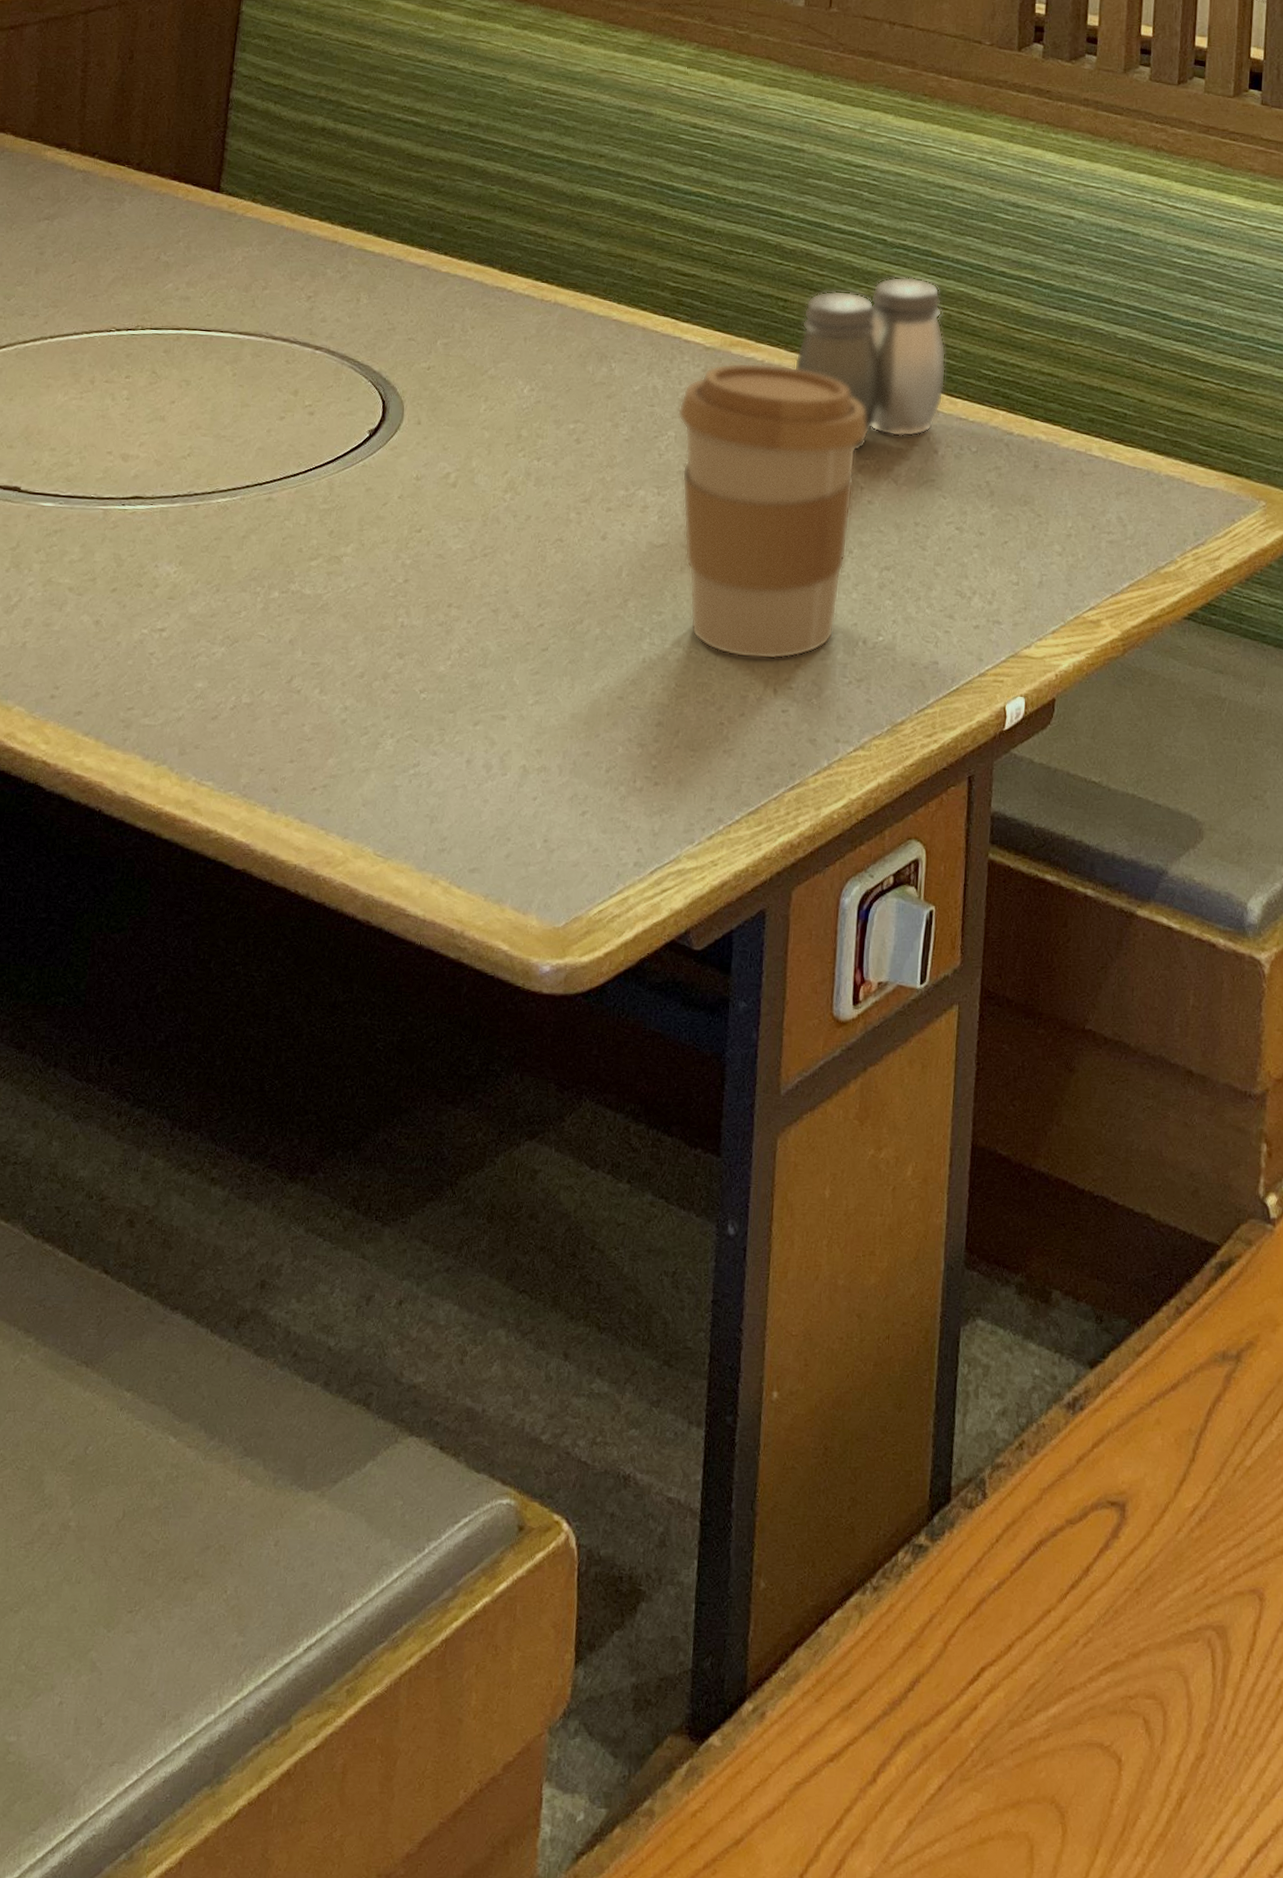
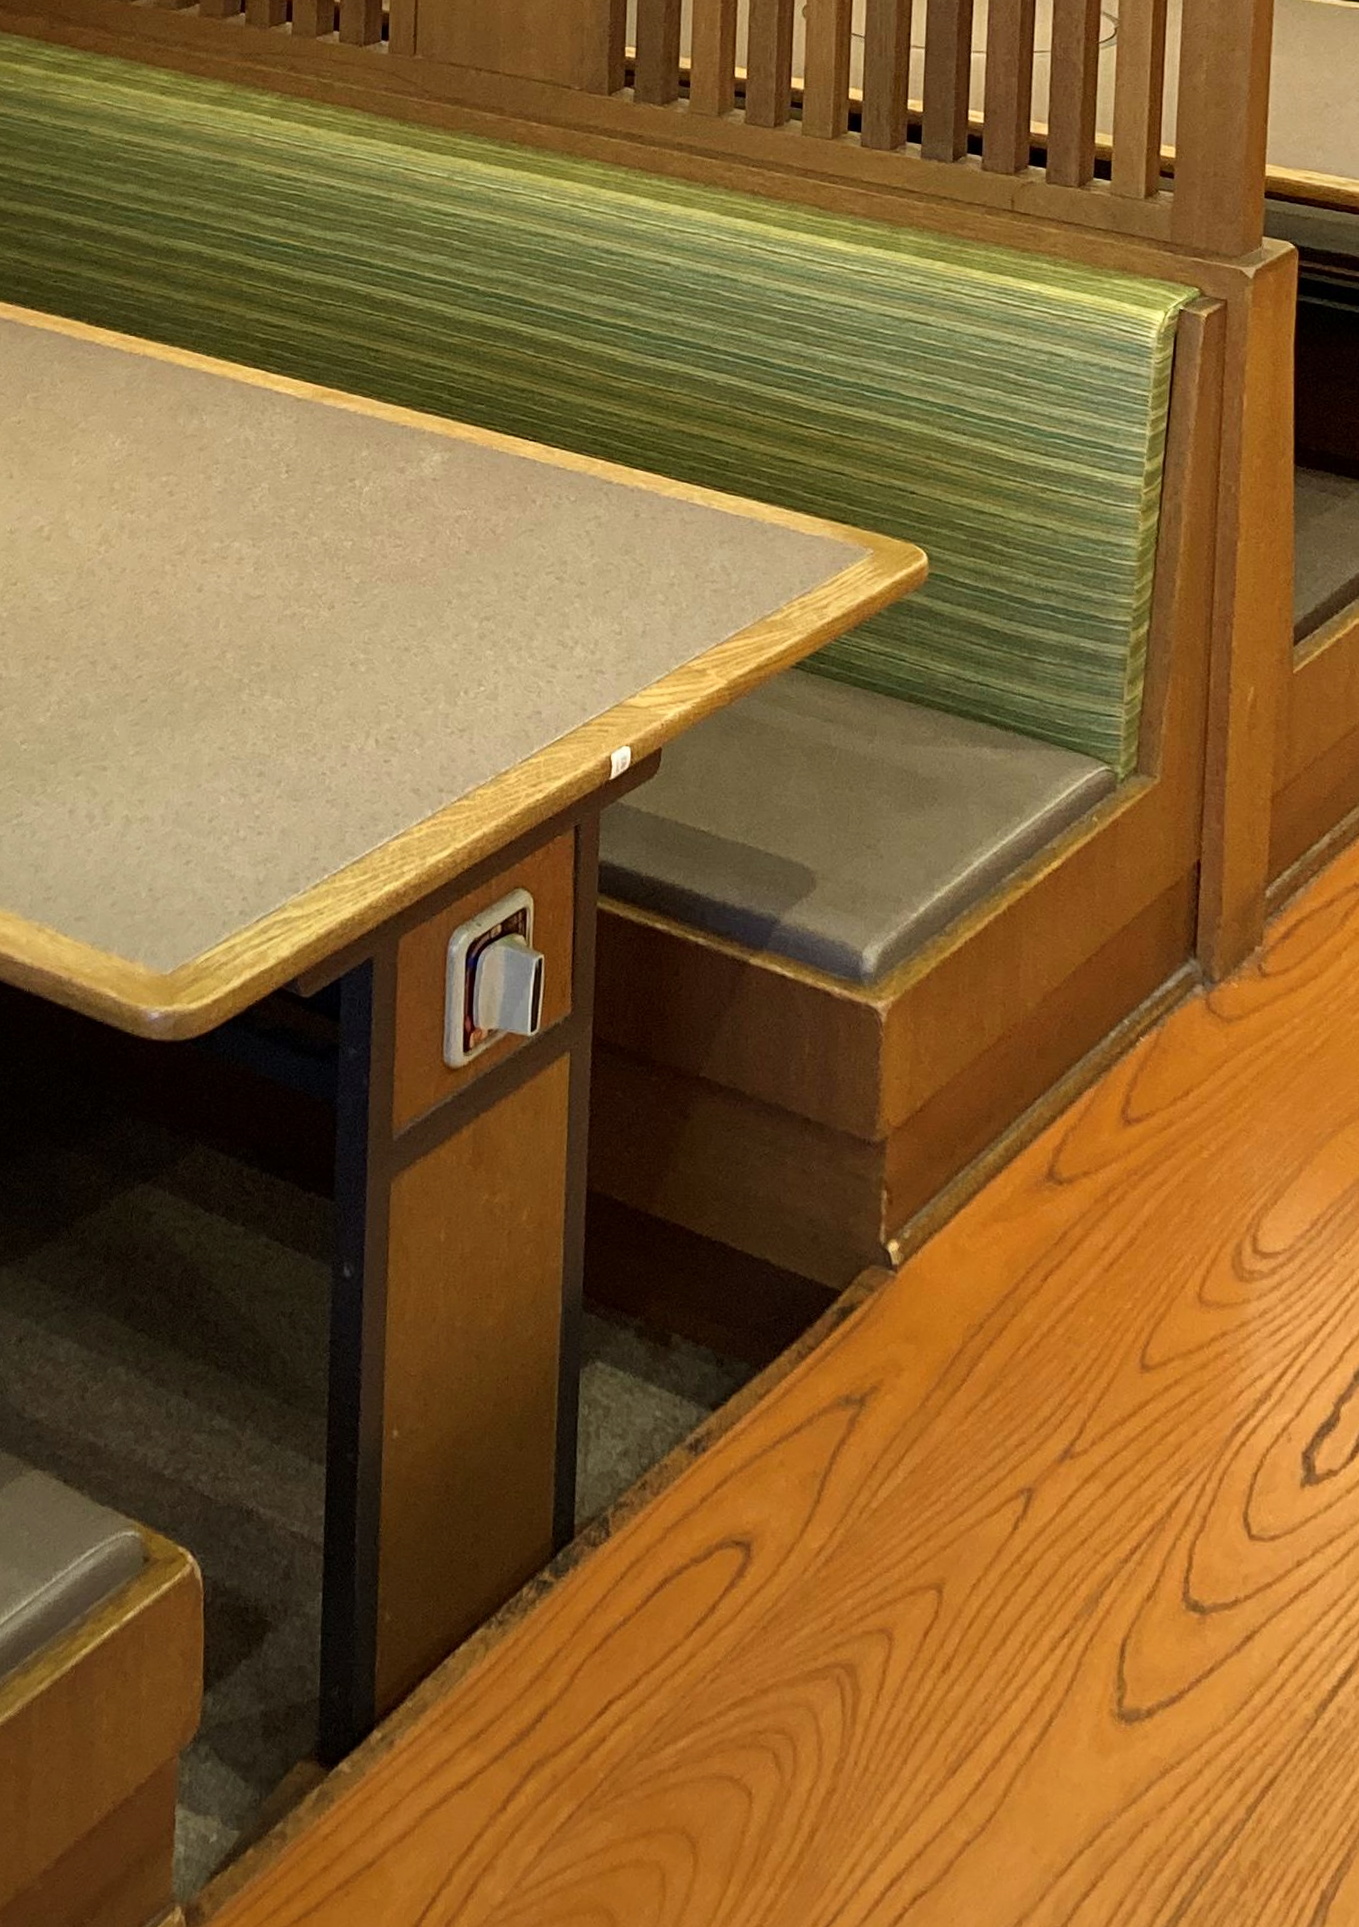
coffee cup: present [677,362,868,660] -> none [270,413,464,710]
salt and pepper shaker: present [794,276,946,452] -> none [387,325,543,503]

